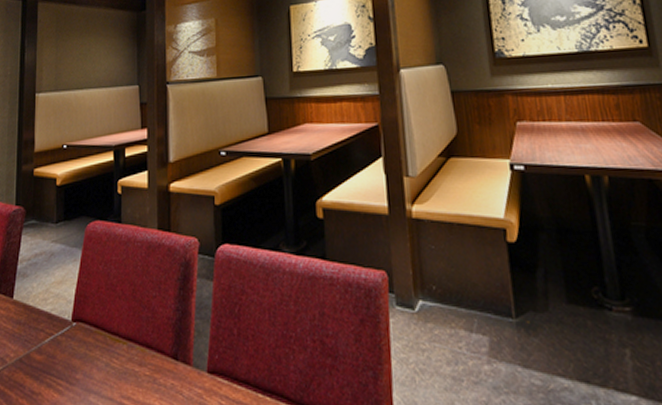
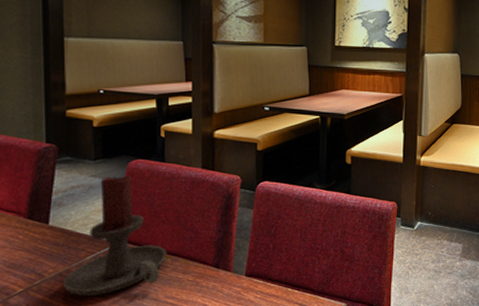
candle holder: none [22,240,123,391] -> present [63,175,167,297]

